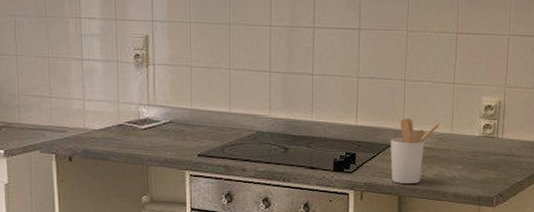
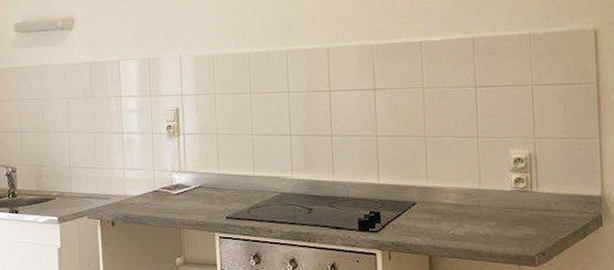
utensil holder: present [391,118,439,184] -> none [416,174,466,242]

